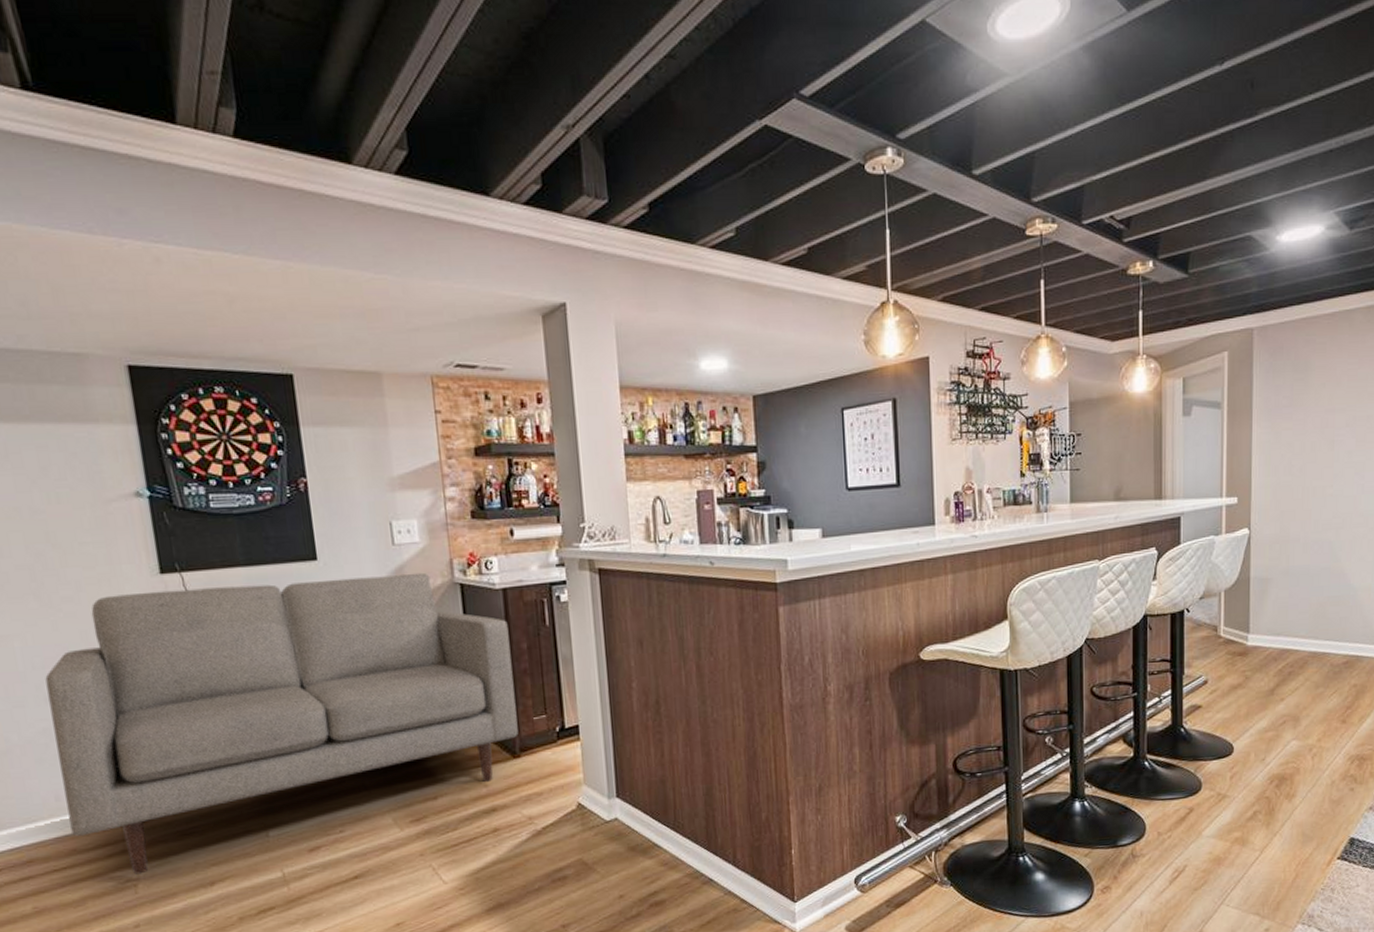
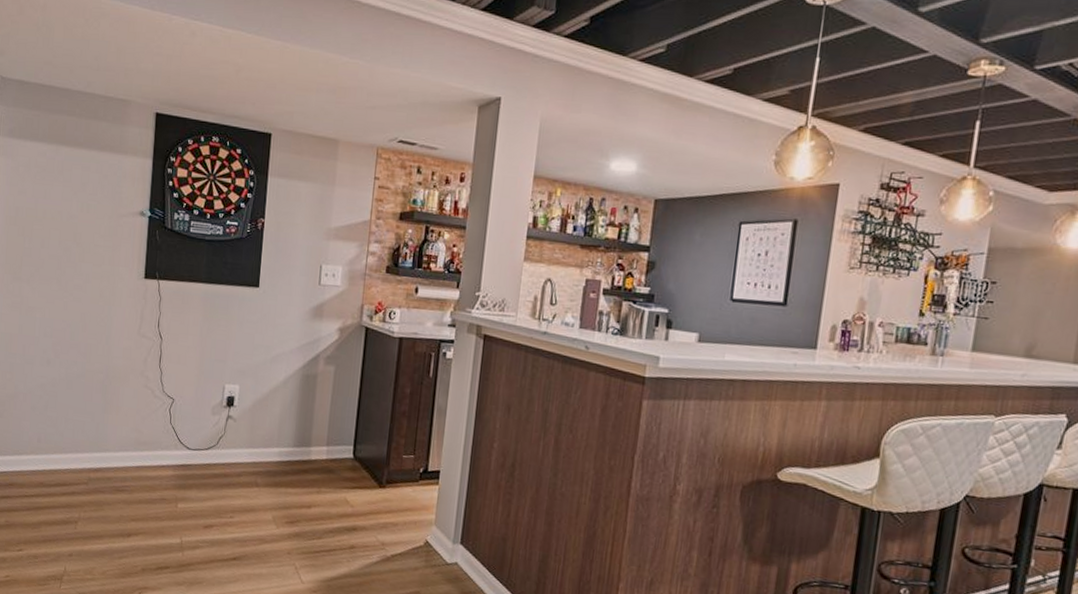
sofa: present [45,572,519,875] -> none [43,289,398,514]

